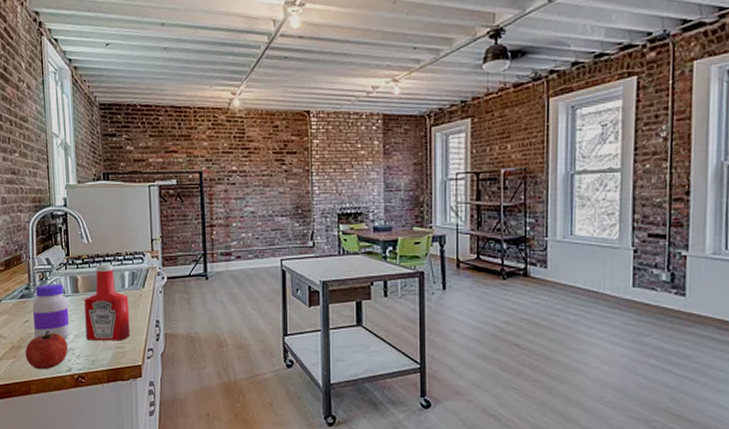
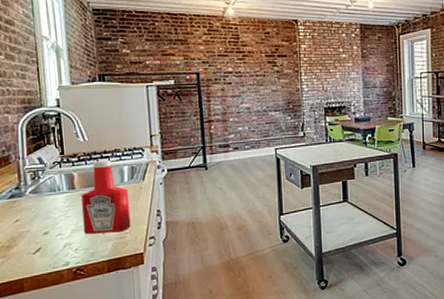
apple: present [25,330,68,370] -> none [16,227,65,267]
jar: present [33,284,70,339] -> none [24,182,67,237]

